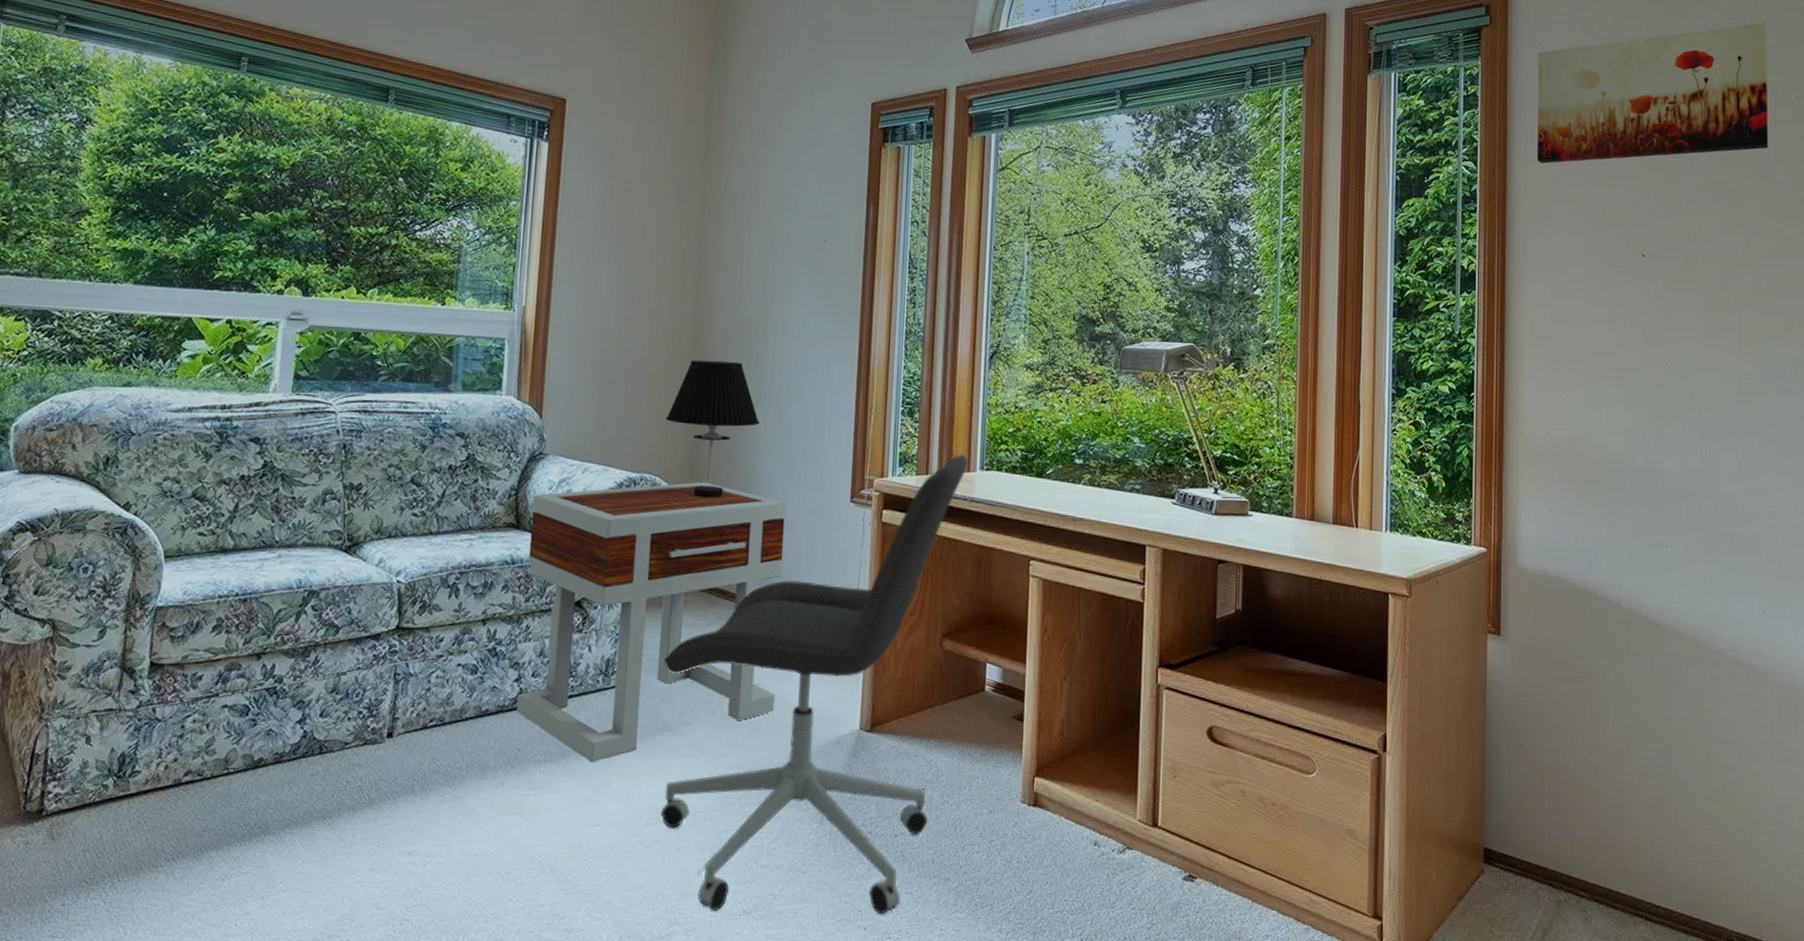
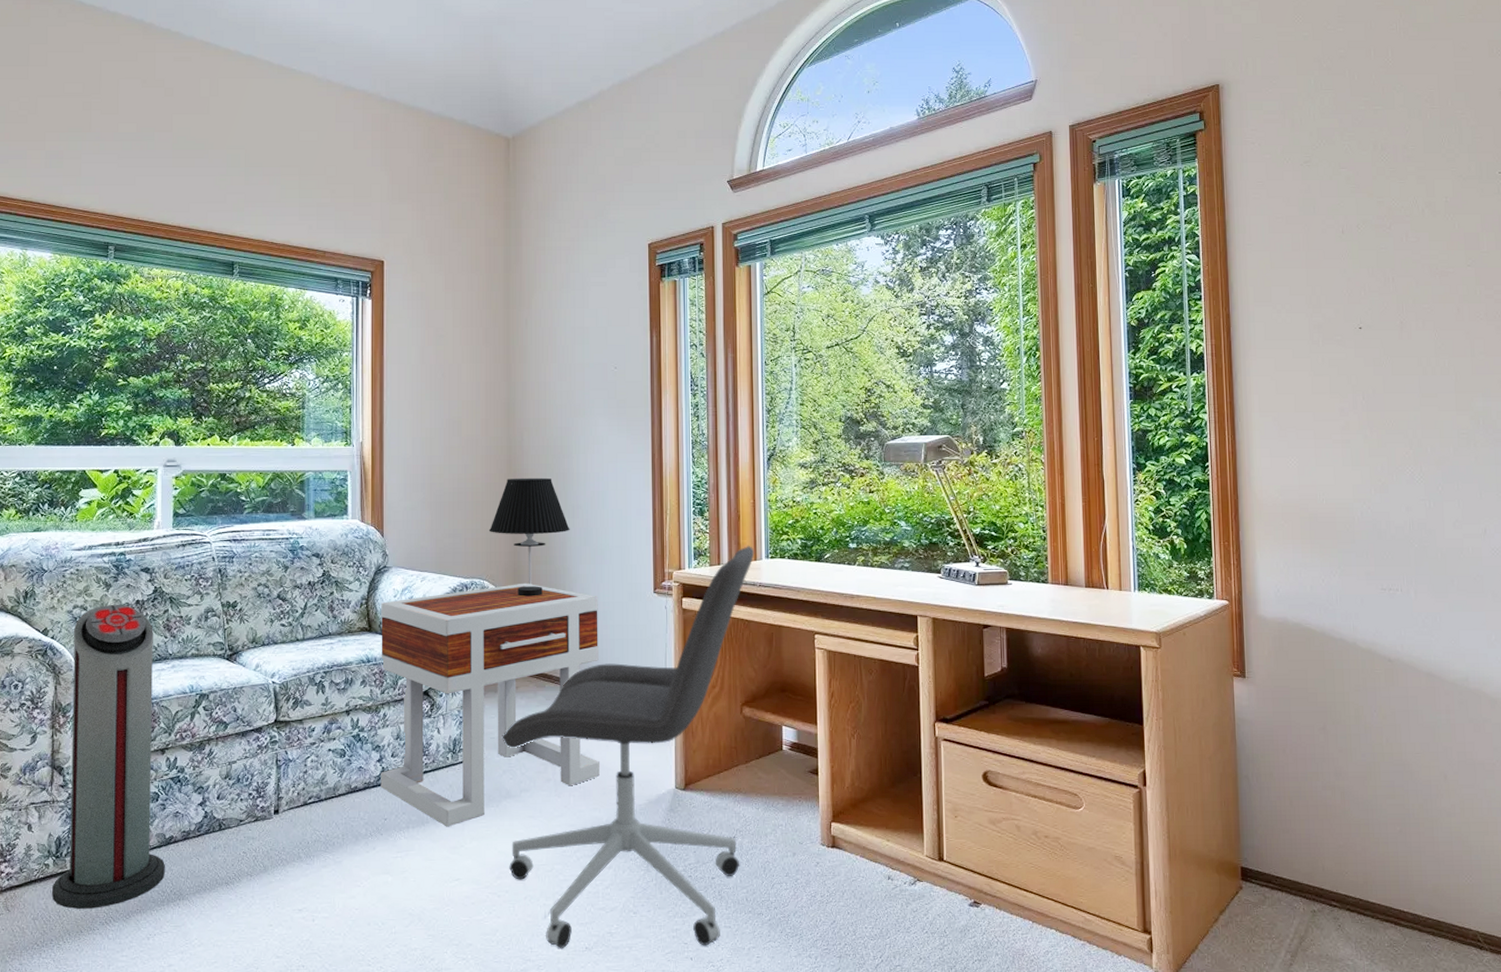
air purifier: none [109,478,259,841] -> present [52,604,165,909]
wall art: present [1537,22,1769,164] -> none [1250,105,1475,251]

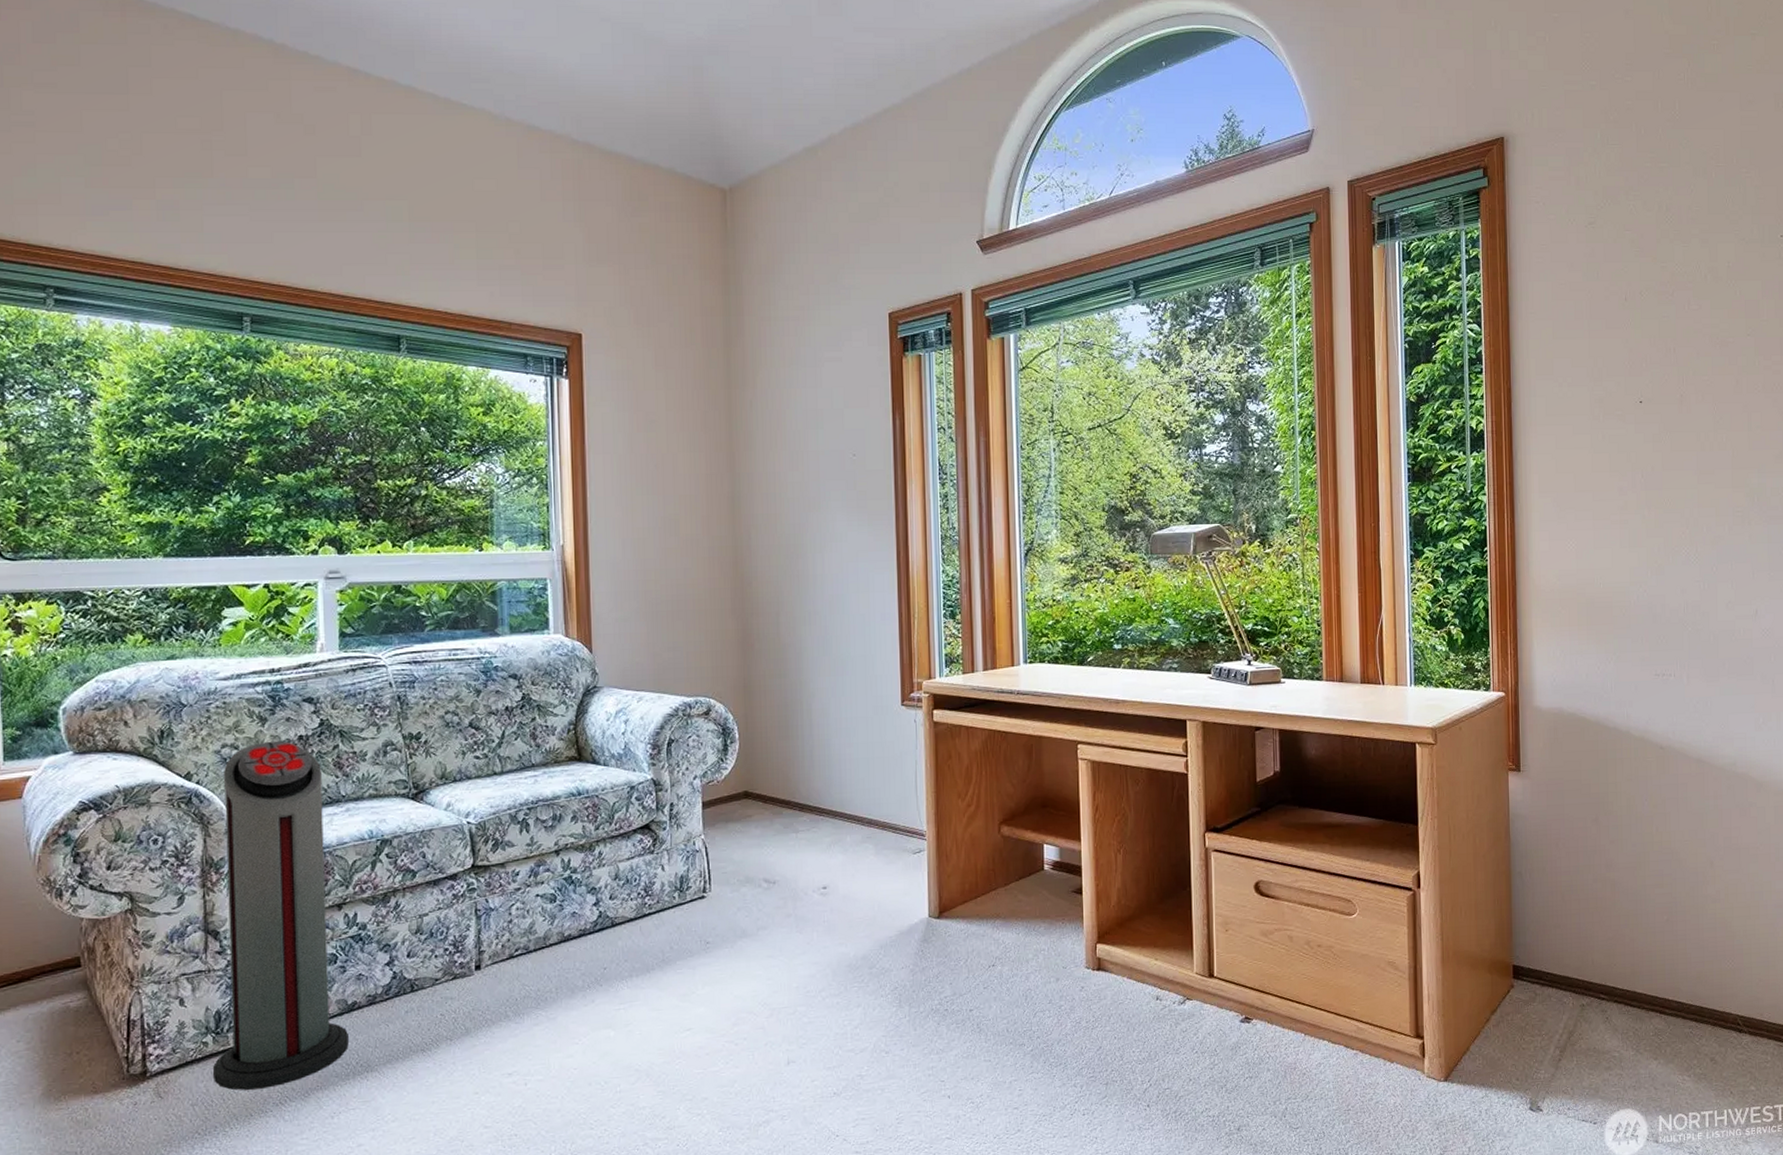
side table: present [381,583,600,827] -> none [592,699,845,973]
table lamp: present [488,477,570,597] -> none [714,580,806,715]
office chair: present [502,545,755,948] -> none [735,649,1012,1096]

